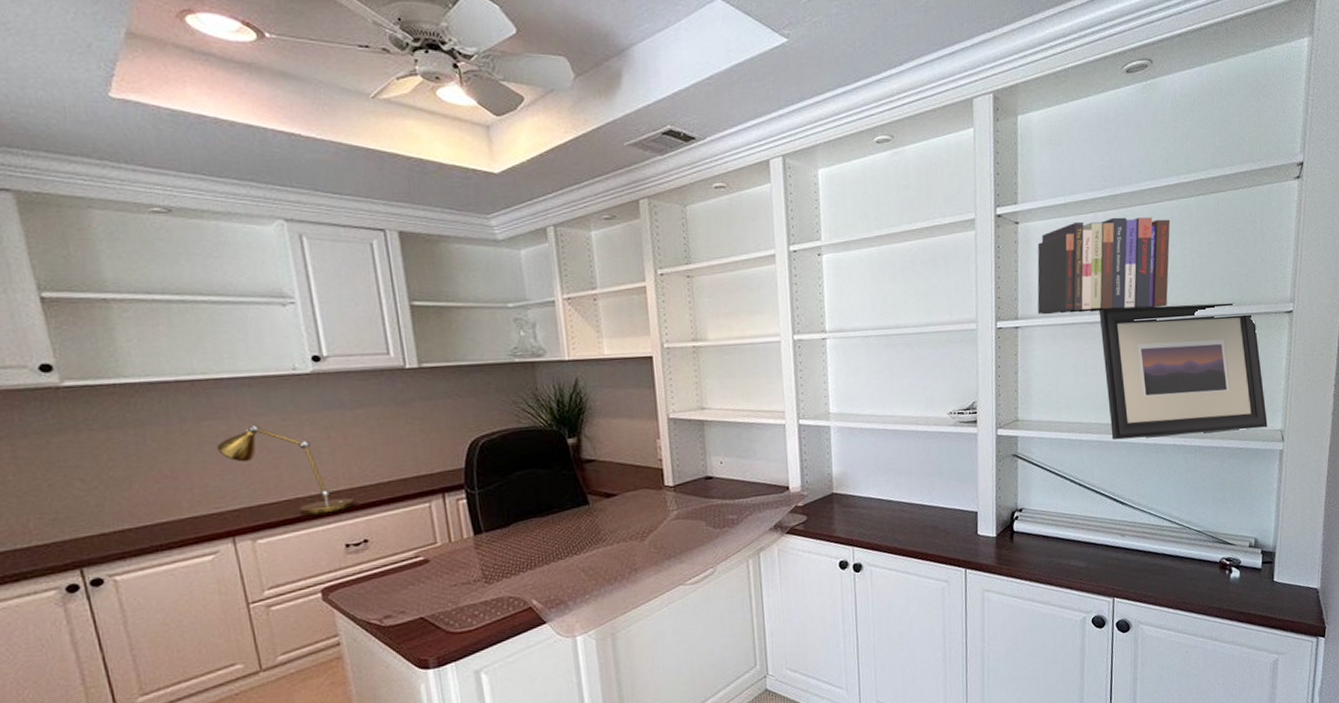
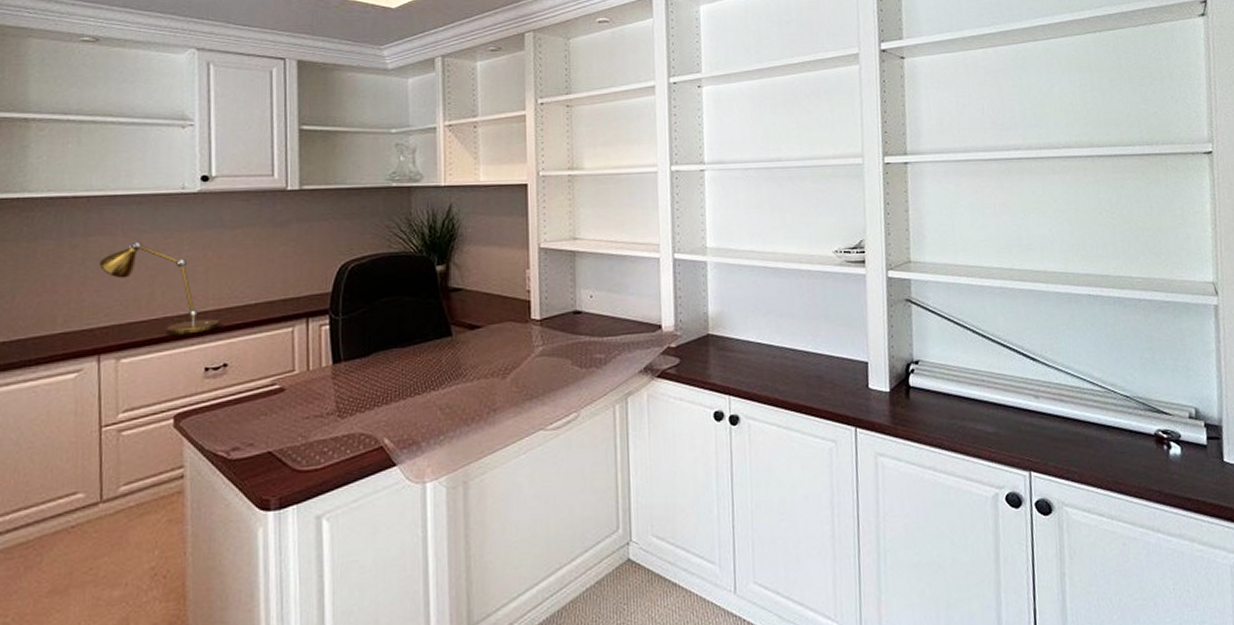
books: present [1037,217,1171,315] -> none [925,53,1070,151]
picture frame: present [1099,302,1268,440] -> none [994,141,1197,287]

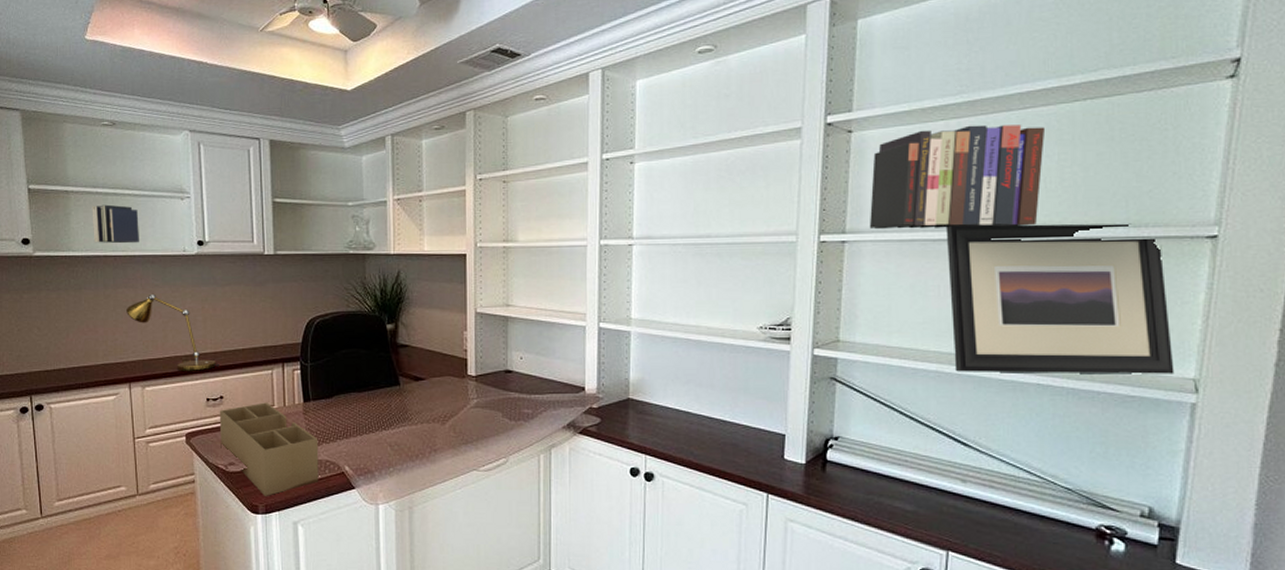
books: none [59,134,124,182] -> present [92,204,139,244]
desk organizer: none [221,367,351,487] -> present [219,402,319,496]
books: none [925,53,1070,151] -> present [869,124,1046,230]
picture frame: none [994,141,1197,287] -> present [945,223,1175,374]

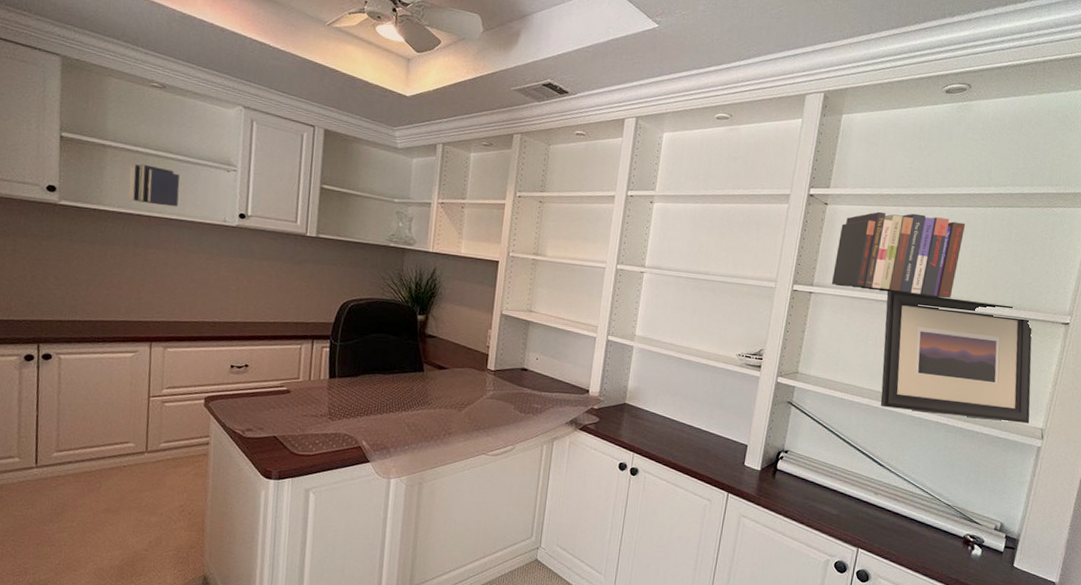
desk lamp: present [126,293,218,371] -> none [155,258,247,338]
desk organizer: present [219,402,319,496] -> none [240,374,340,463]

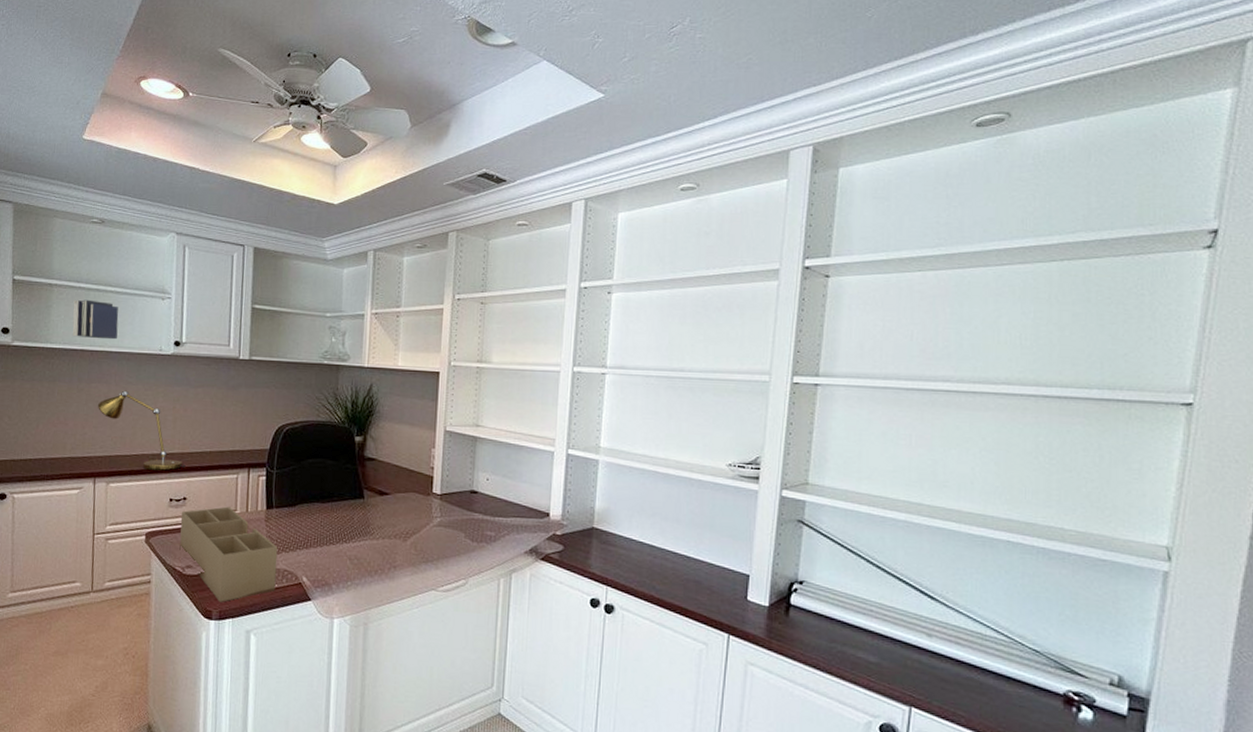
desk lamp: none [155,258,247,338] -> present [98,390,185,471]
desk organizer: none [240,374,340,463] -> present [179,506,278,602]
books: present [831,211,966,299] -> none [842,278,1022,381]
picture frame: present [880,290,1033,424] -> none [919,375,1147,540]

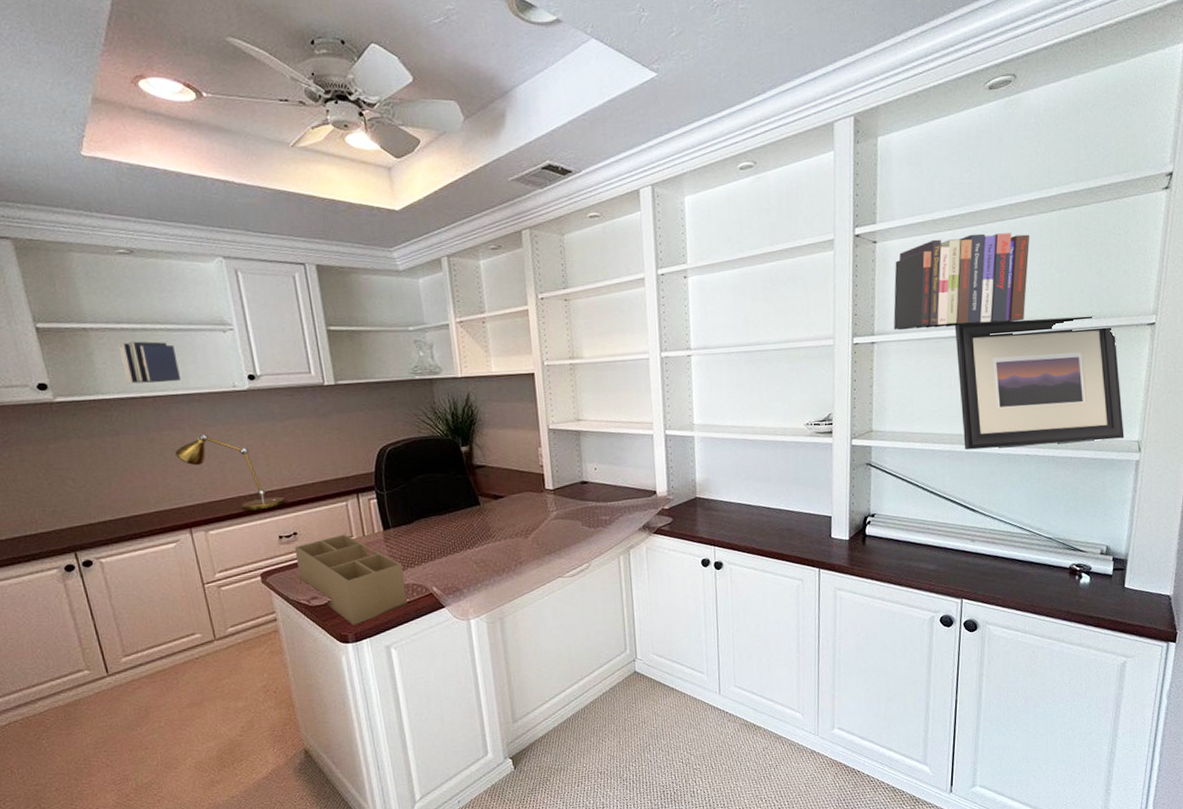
books: none [842,278,1022,381] -> present [893,233,1030,331]
picture frame: none [919,375,1147,540] -> present [954,315,1124,450]

